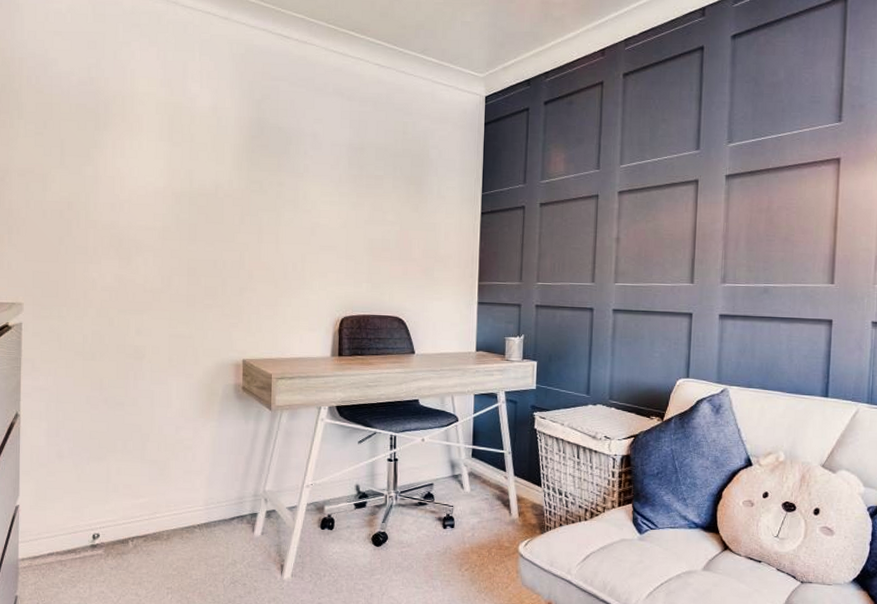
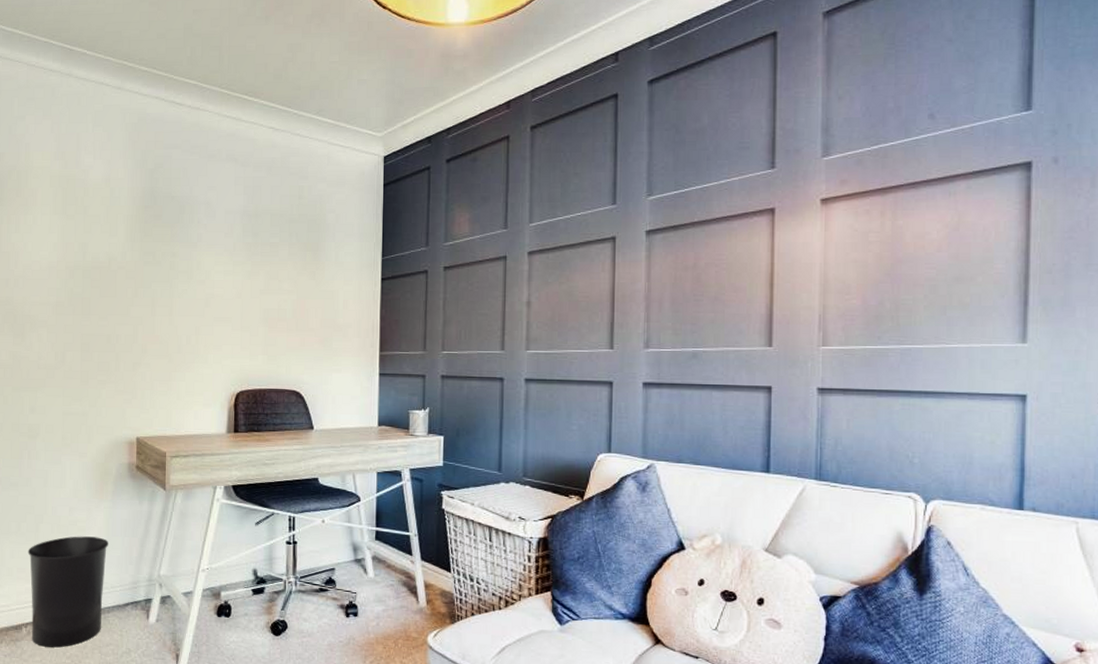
waste bin: none [134,454,216,560] -> present [28,536,109,648]

